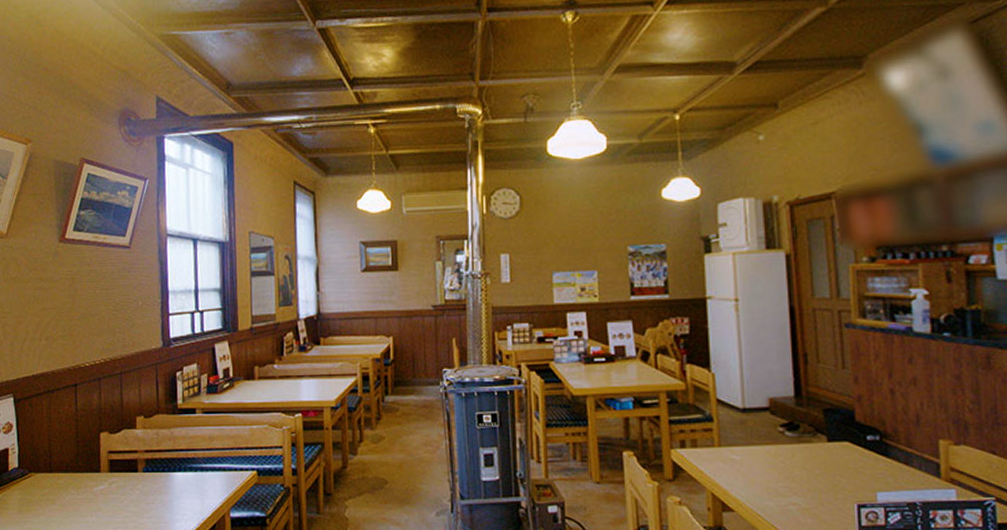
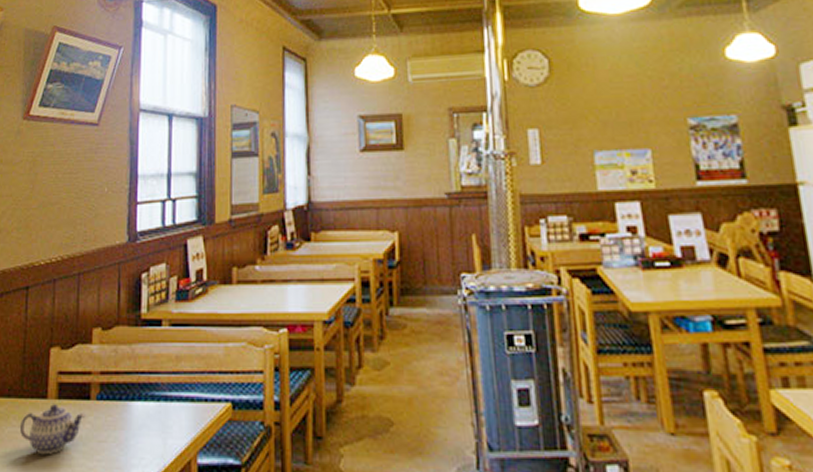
teapot: none [78,476,135,515] -> present [19,404,86,455]

